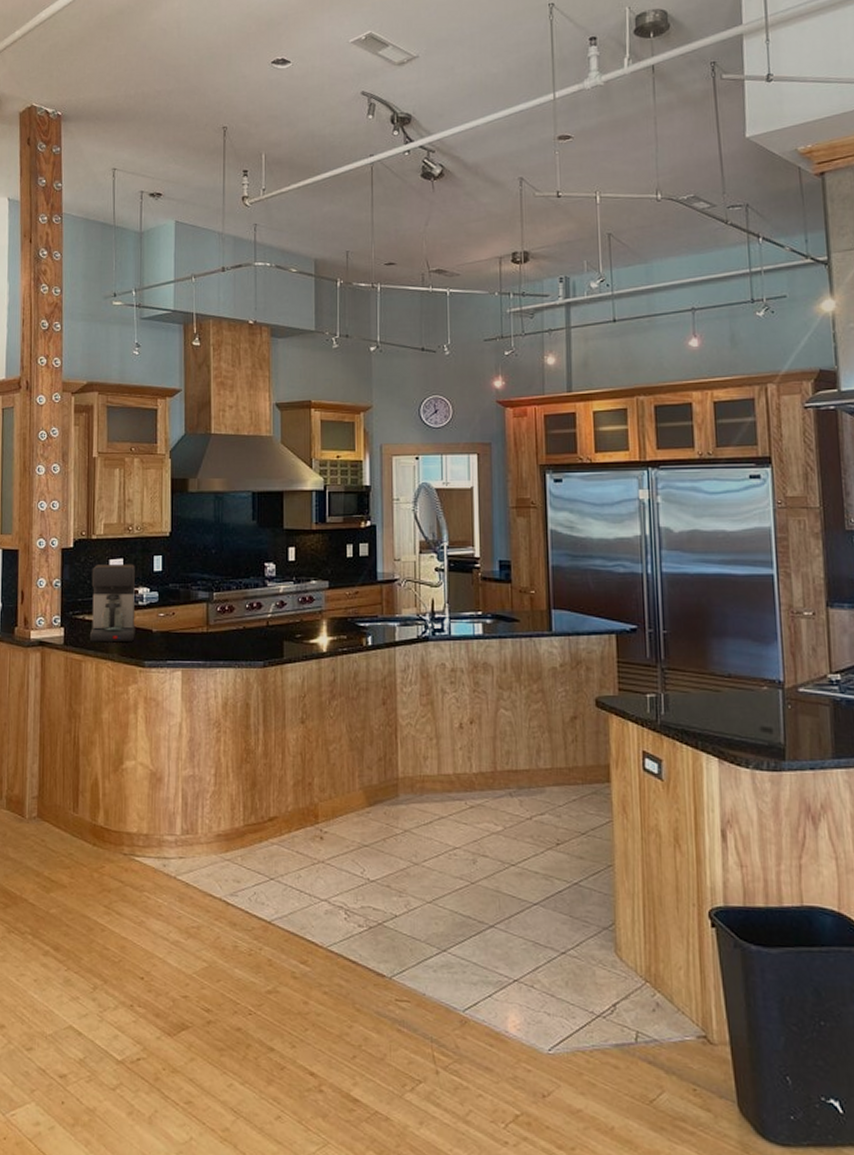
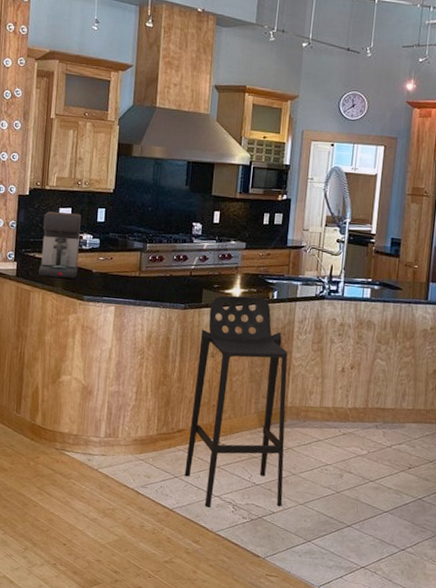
bar stool: none [282,645,406,915] -> present [184,295,288,507]

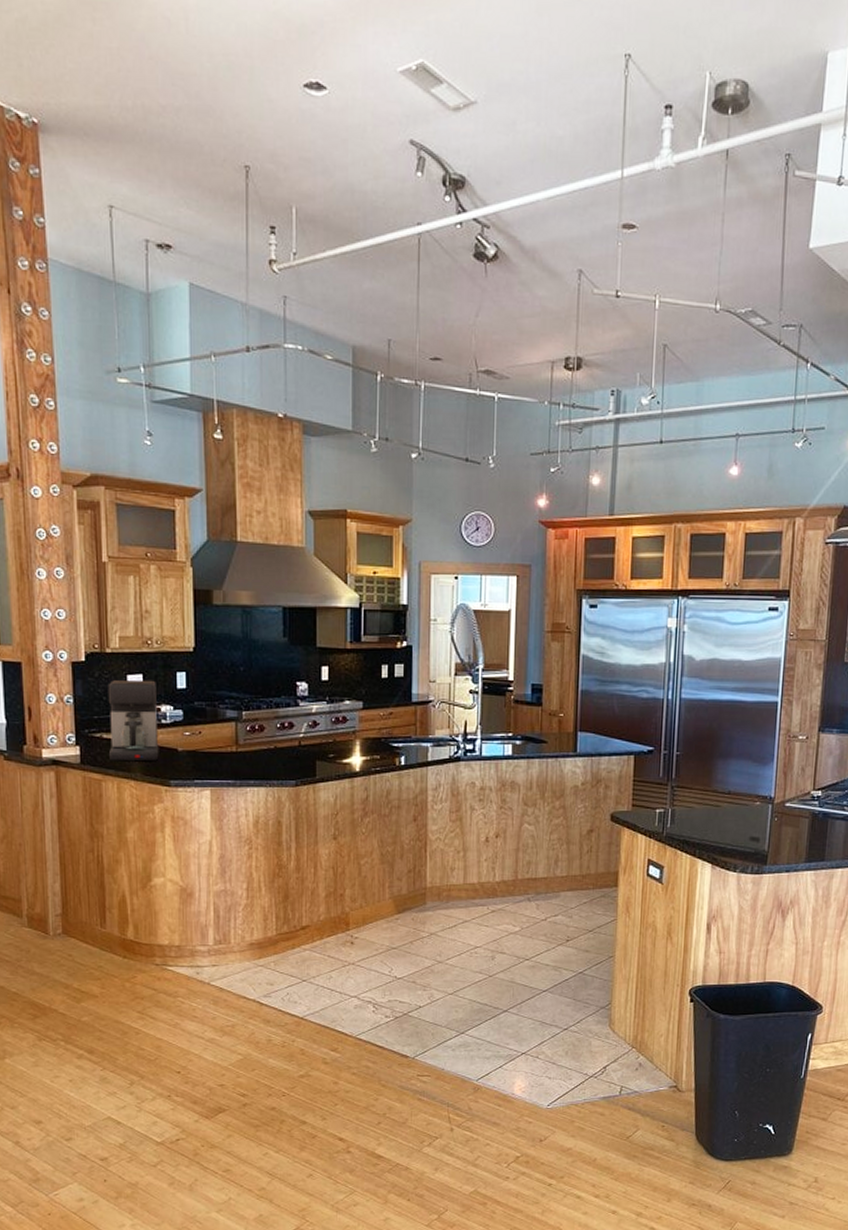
bar stool: present [184,295,288,507] -> none [314,765,429,1010]

